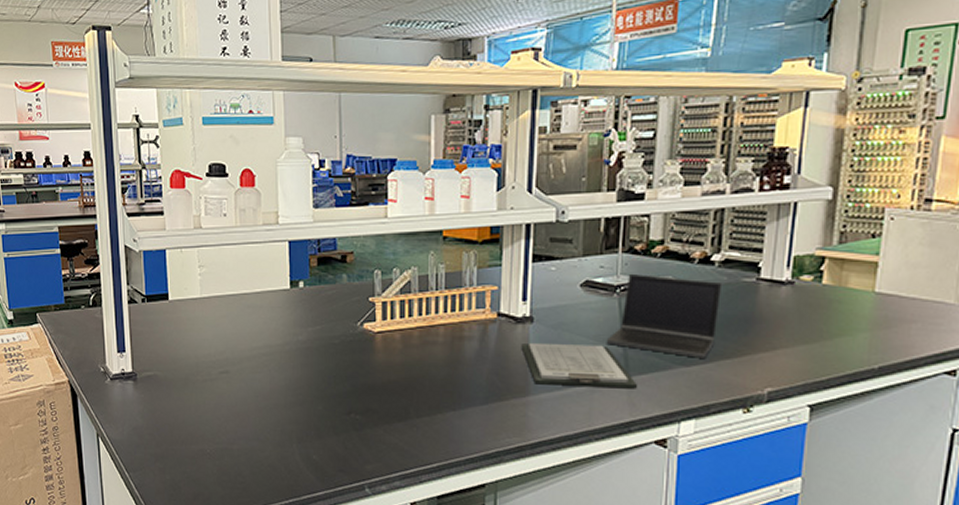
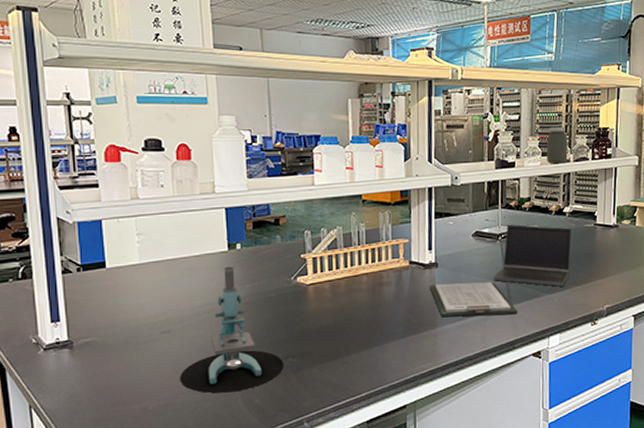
microscope: none [237,306,346,444] -> present [180,267,284,393]
jar: none [691,146,724,197] -> present [546,126,568,164]

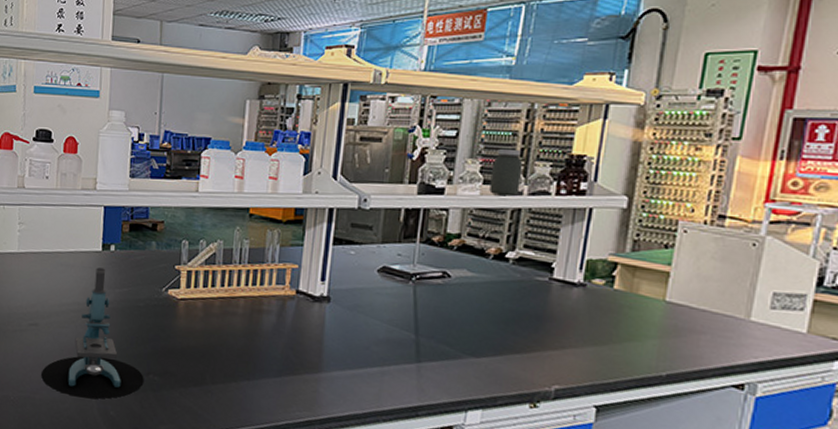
clipboard: present [429,282,517,318] -> none [317,321,427,375]
laptop computer: present [493,224,572,287] -> none [399,263,516,351]

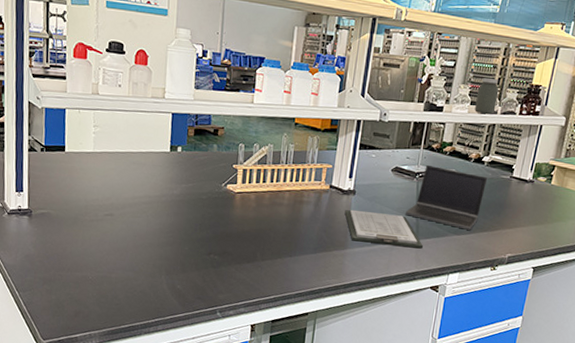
microscope: present [41,267,144,399] -> none [117,166,206,276]
clipboard: none [317,321,427,375] -> present [344,209,423,249]
laptop computer: none [399,263,516,351] -> present [405,164,488,230]

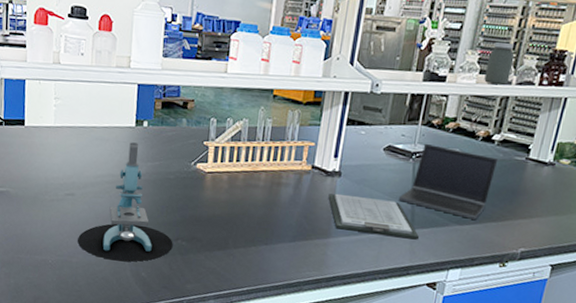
microscope: none [117,166,206,276] -> present [78,142,173,262]

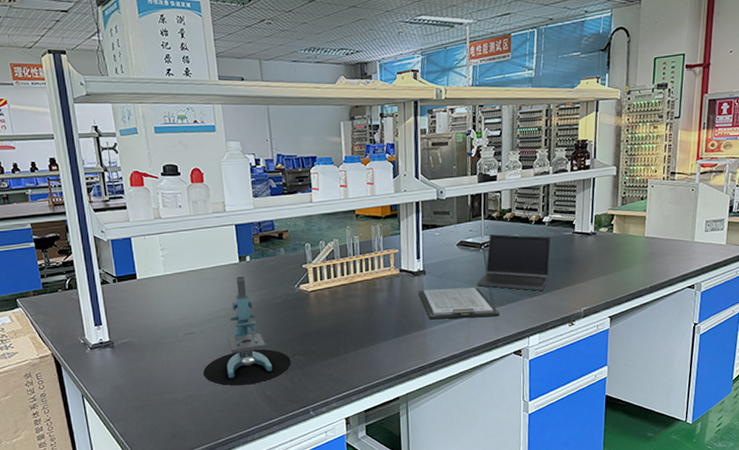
jar: present [484,41,515,86] -> none [526,140,548,177]

